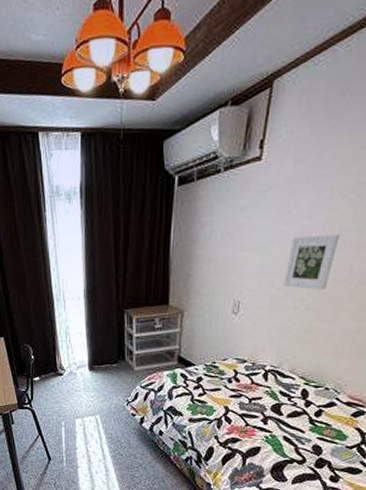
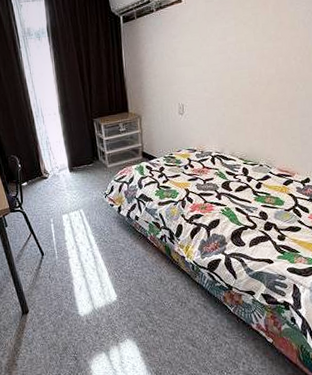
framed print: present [283,234,340,291] -> none [213,50,248,91]

